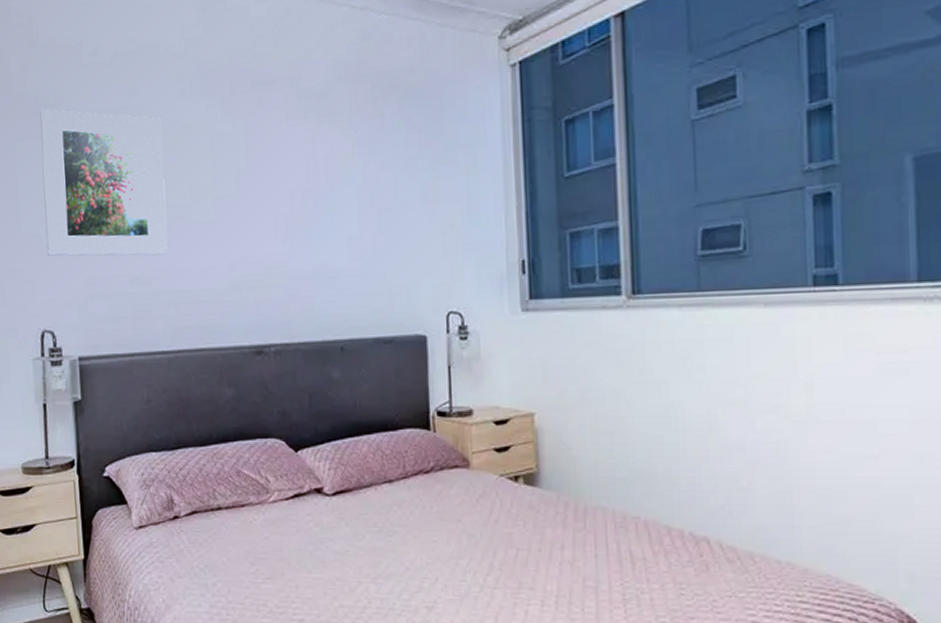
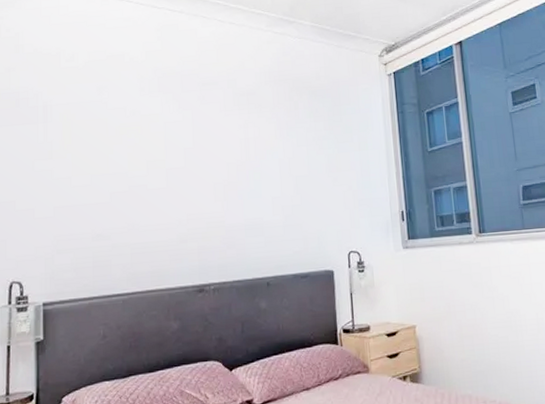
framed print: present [40,109,168,256] -> none [19,102,126,219]

